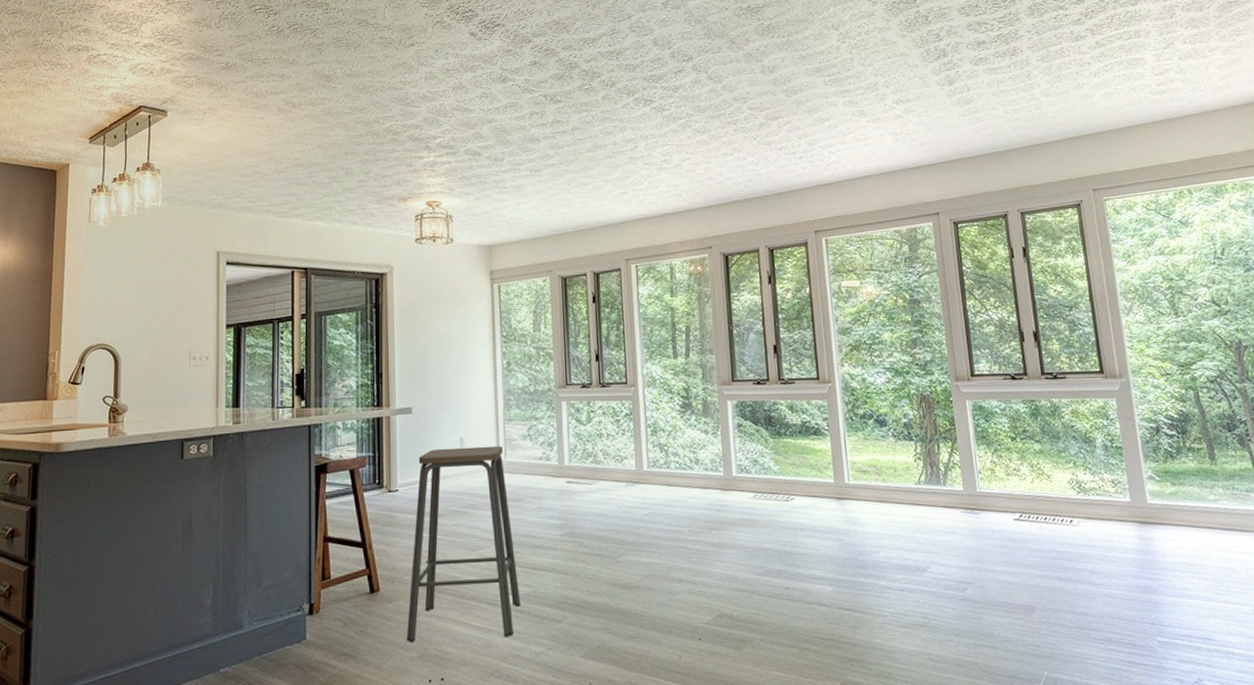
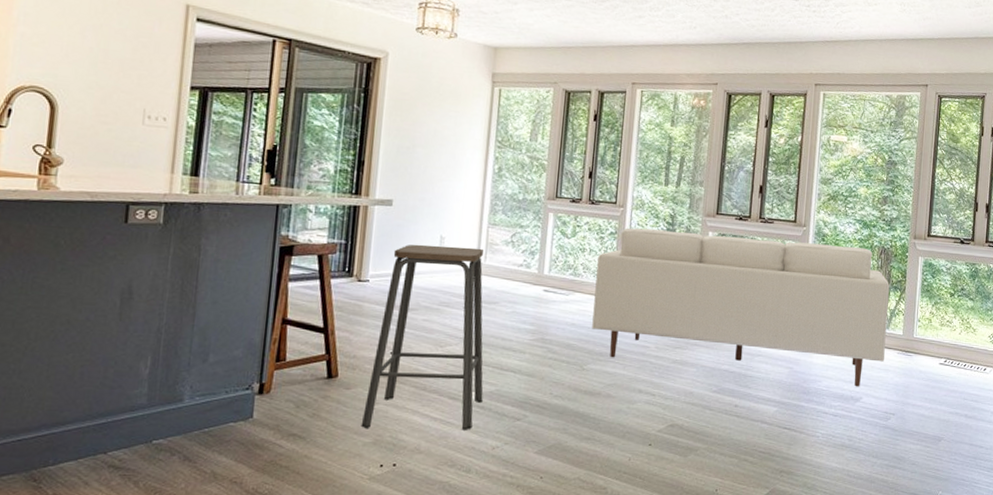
sofa: none [616,397,947,555] -> present [592,227,890,387]

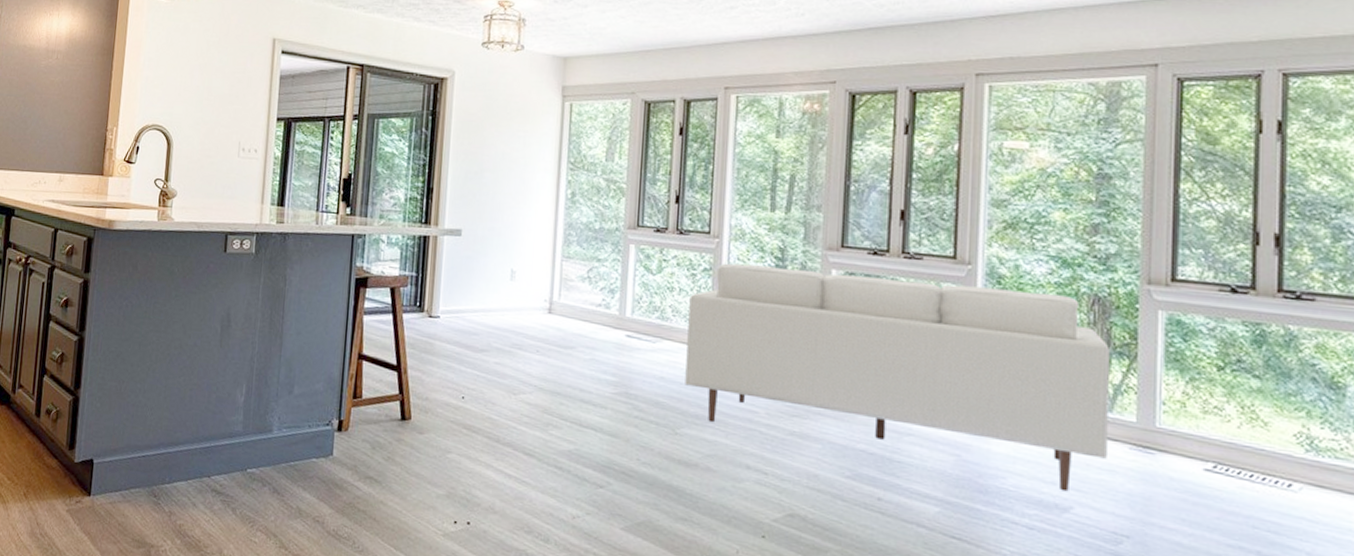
bar stool: present [361,244,484,430] -> none [434,278,561,493]

